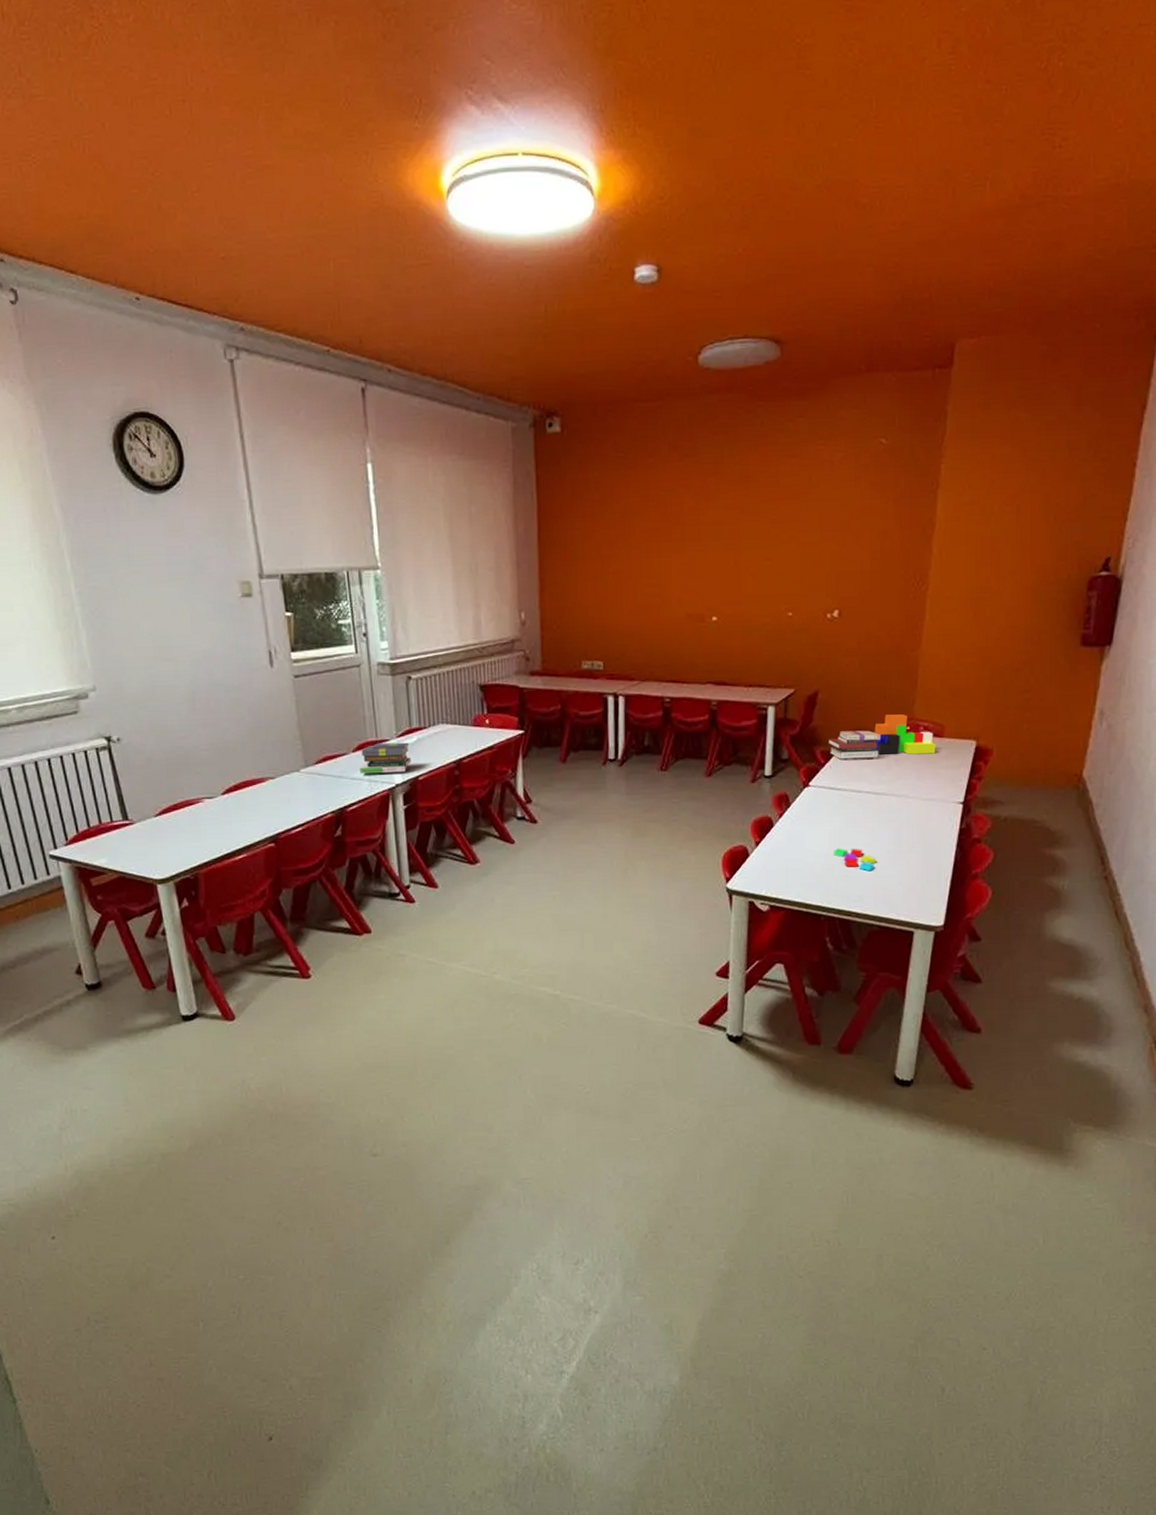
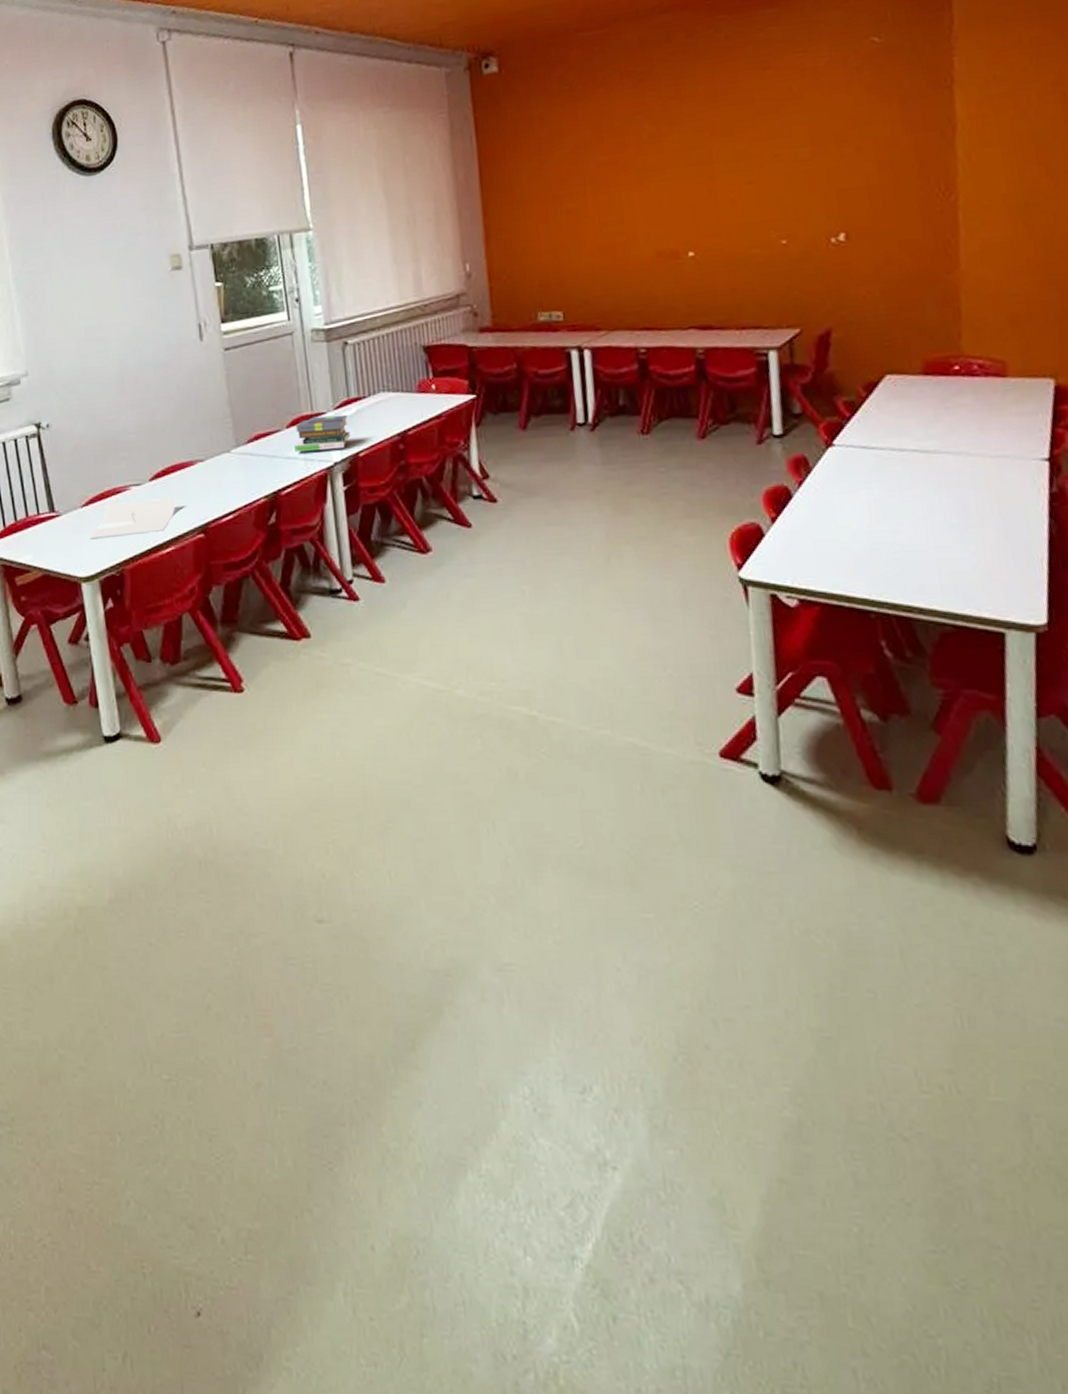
paper sheet: none [163,811,249,845] -> present [88,498,177,538]
books: present [828,730,878,760] -> none [851,373,921,411]
toy blocks: present [833,848,877,871] -> none [876,522,938,553]
toy blocks: present [874,714,936,755] -> none [911,351,1000,402]

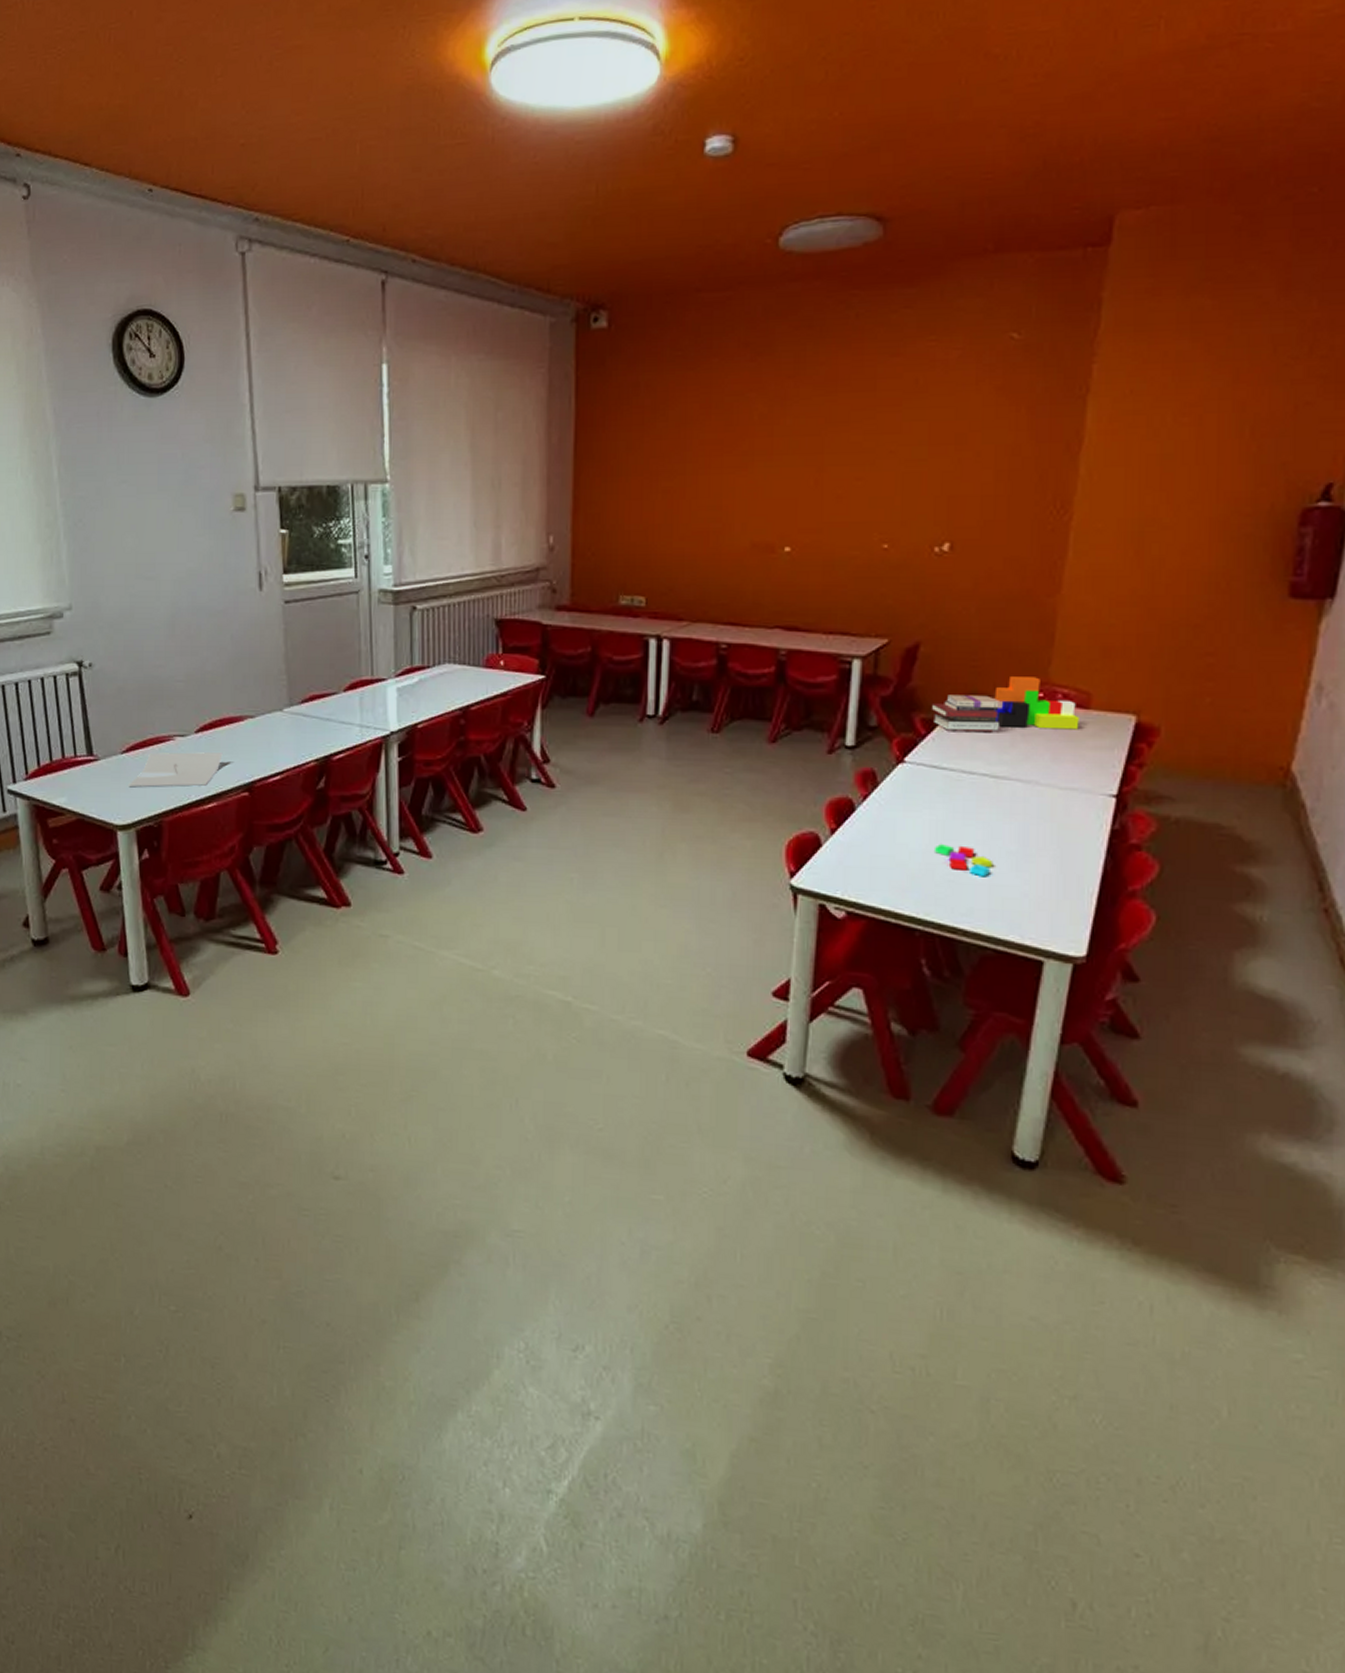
books: present [294,414,351,453] -> none [350,682,411,718]
books: none [851,373,921,411] -> present [931,695,999,733]
toy blocks: none [876,522,938,553] -> present [933,844,994,877]
toy blocks: none [911,351,1000,402] -> present [994,677,1079,730]

